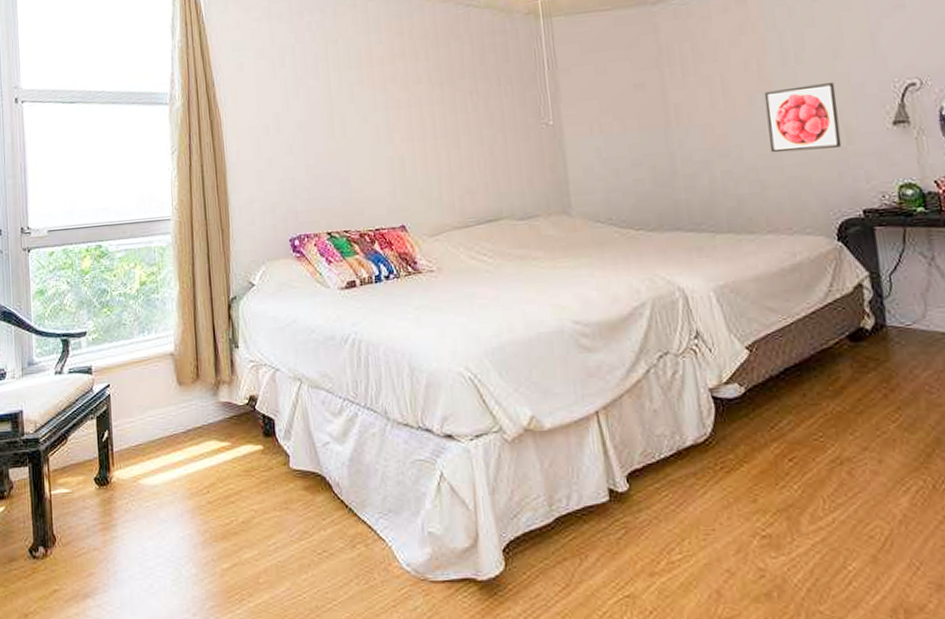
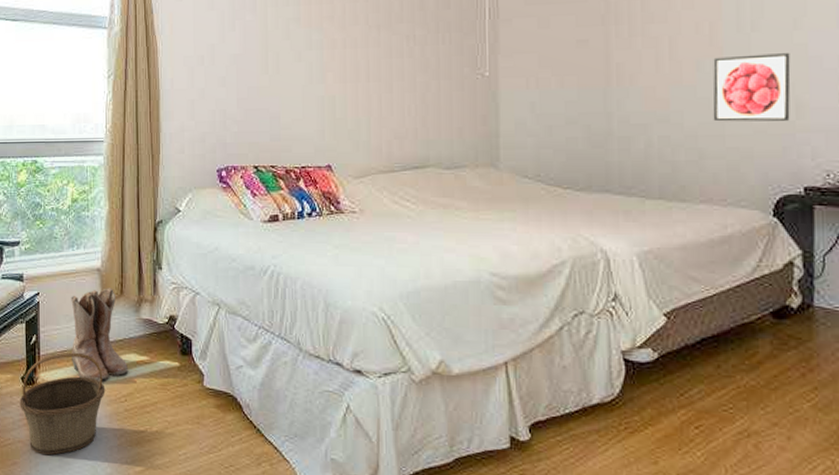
basket: none [93,445,186,562] -> present [19,352,105,456]
boots: none [144,372,210,474] -> present [71,288,129,381]

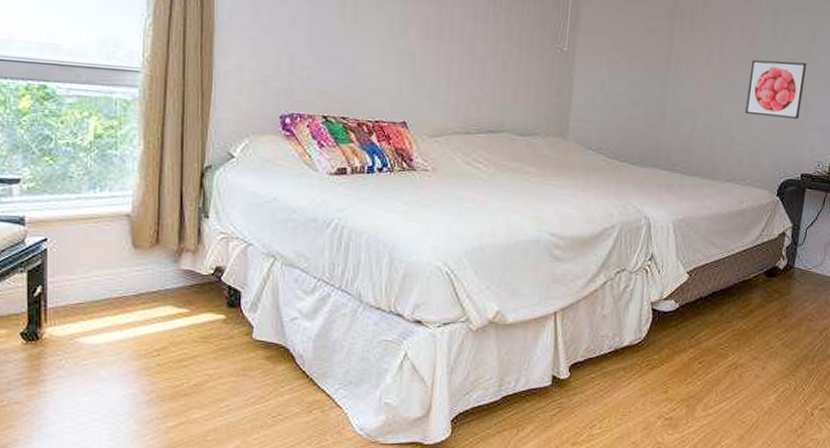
basket: present [19,352,105,456] -> none [17,304,133,416]
boots: present [71,288,129,381] -> none [90,235,164,336]

